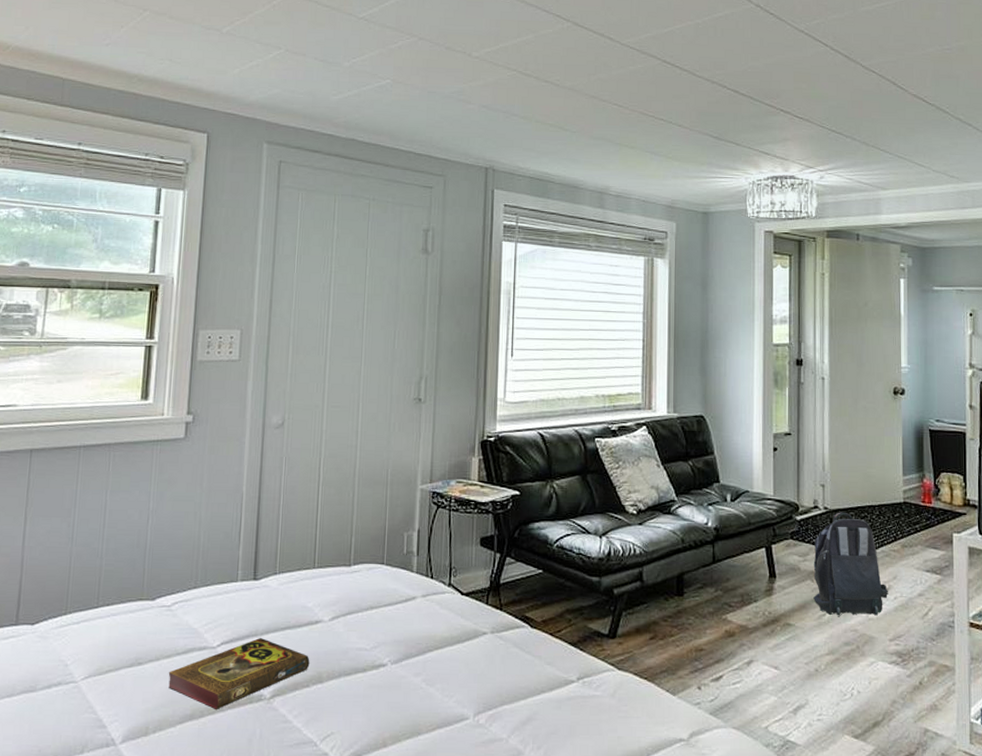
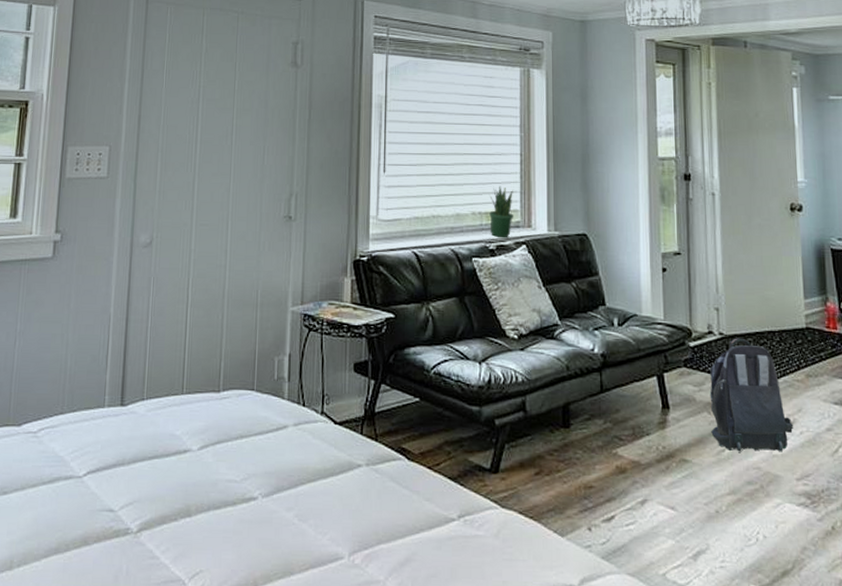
book: present [168,638,310,709] -> none [33,467,178,543]
planter: none [612,370,635,419] -> present [489,186,513,237]

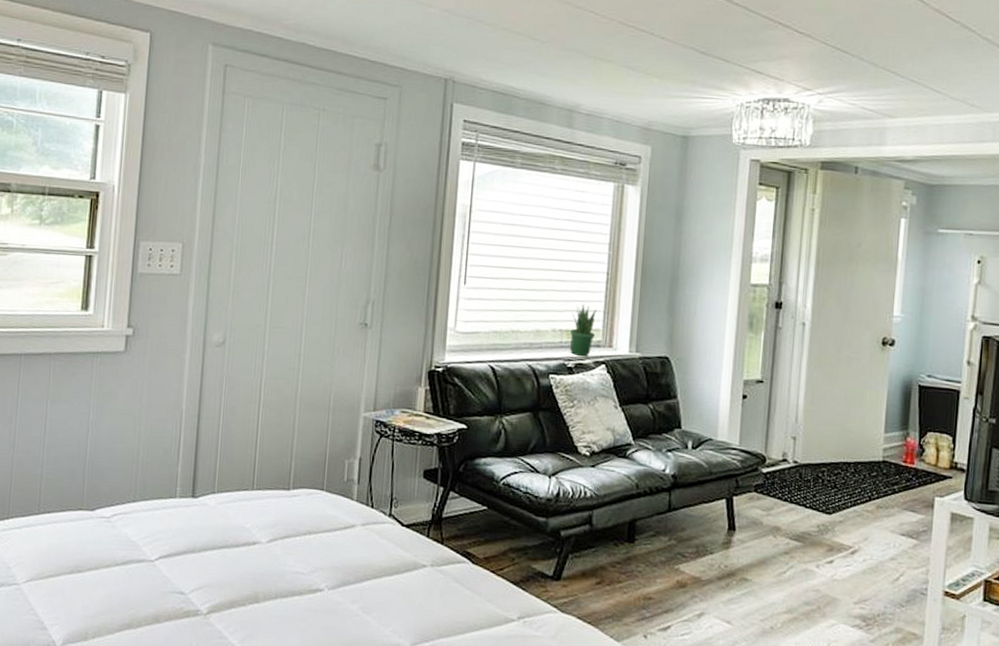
backpack: present [710,338,794,452] -> none [774,467,858,576]

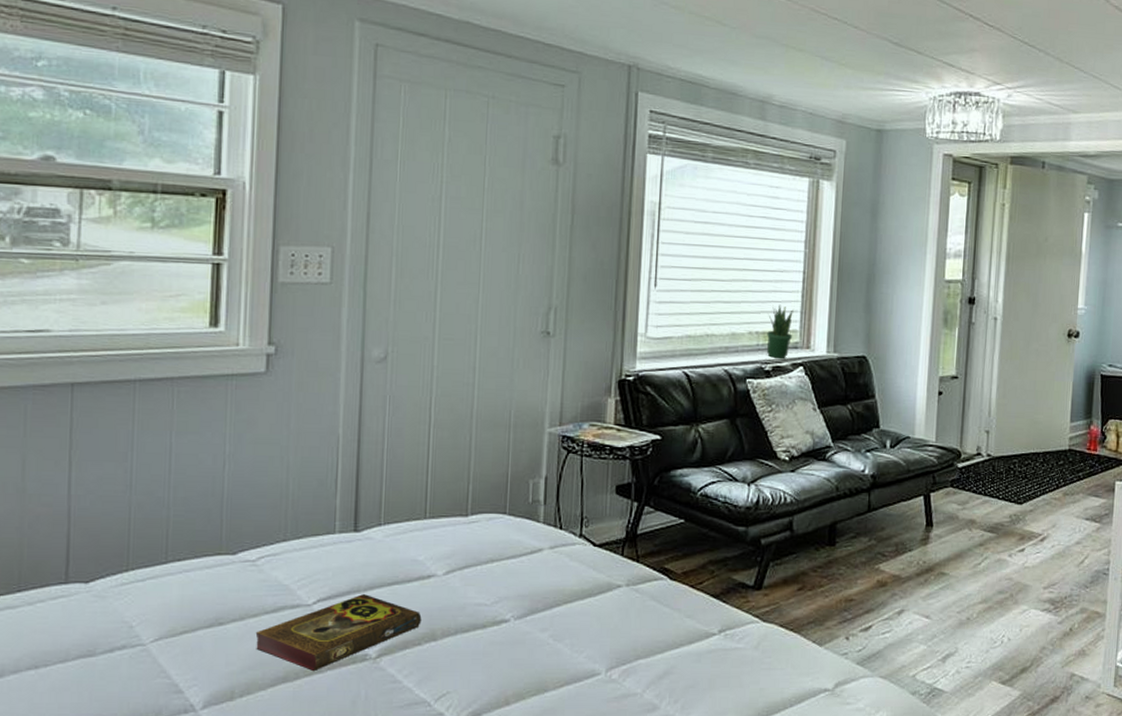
book: none [107,555,247,621] -> present [255,594,422,671]

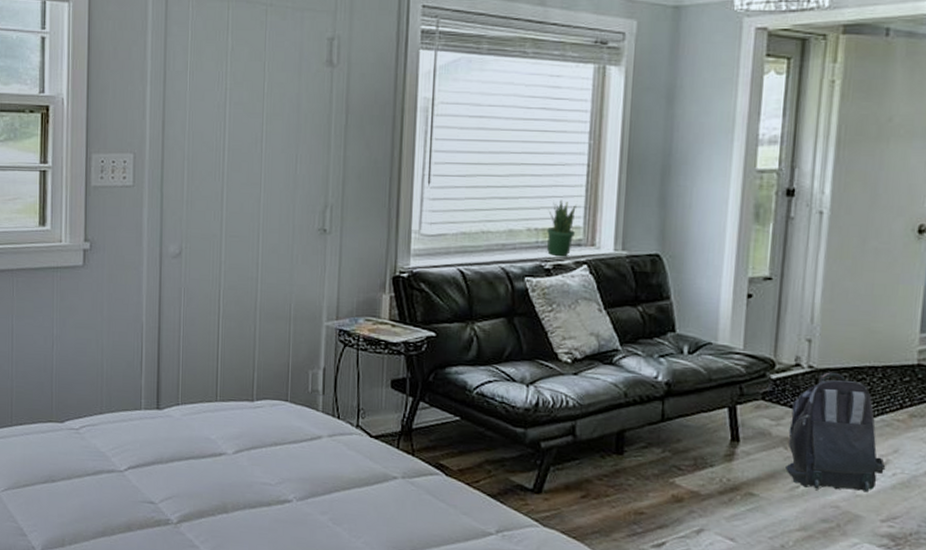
book: present [255,594,422,671] -> none [80,465,215,529]
backpack: none [970,459,1047,565] -> present [785,372,886,491]

